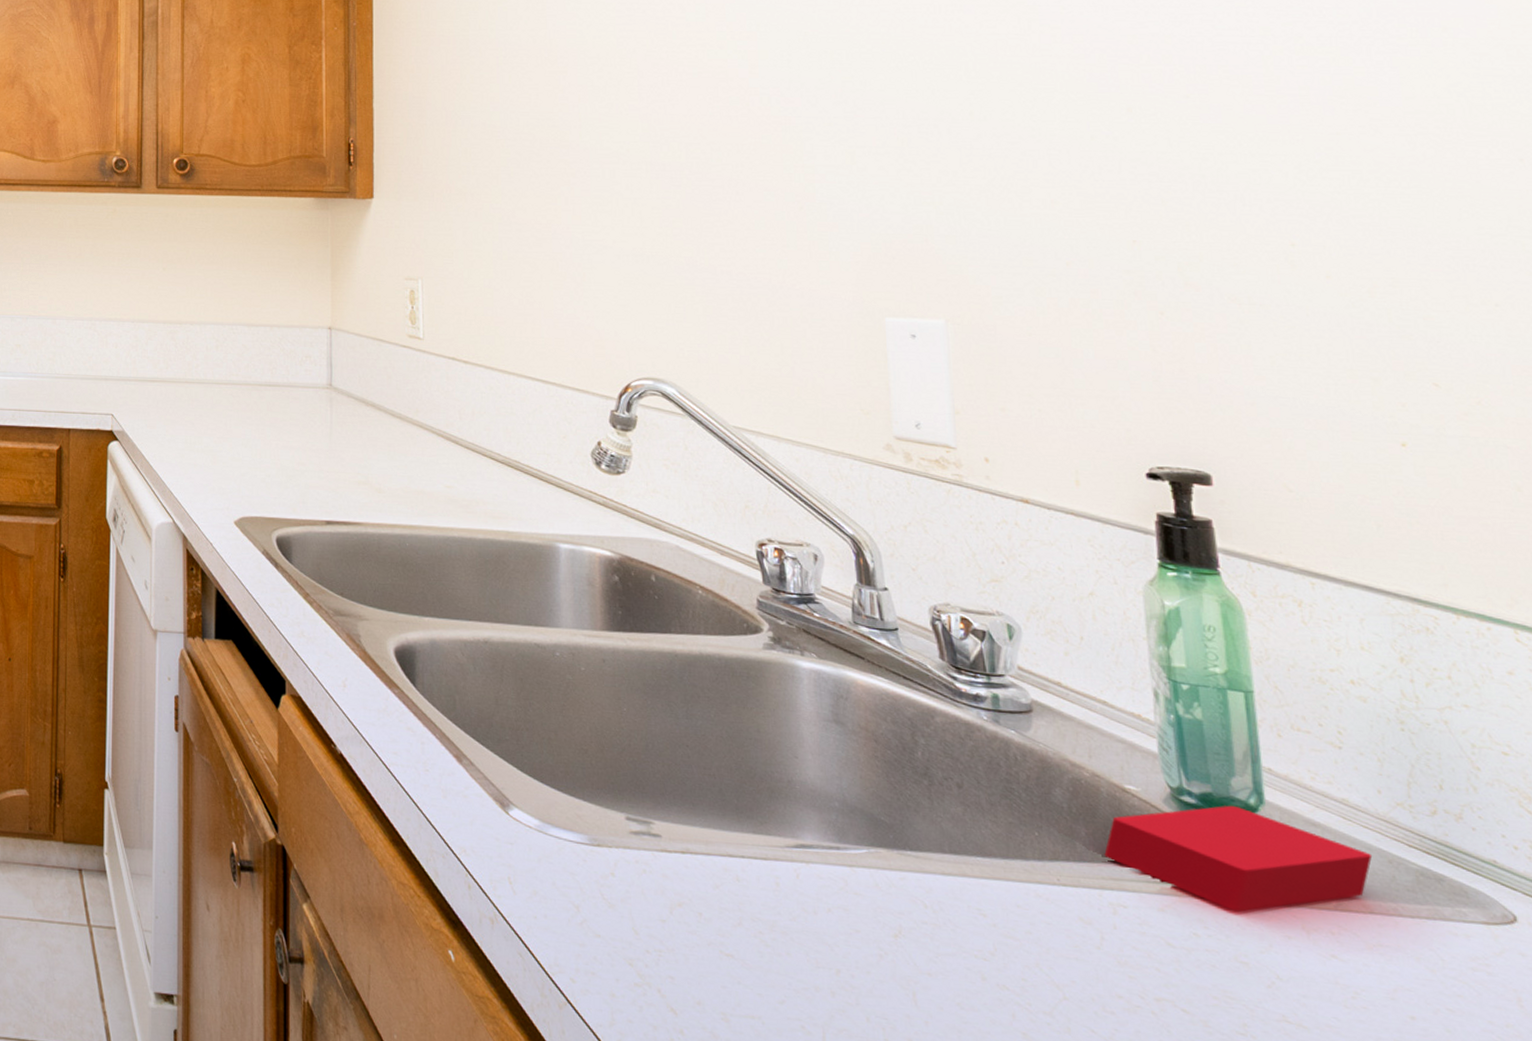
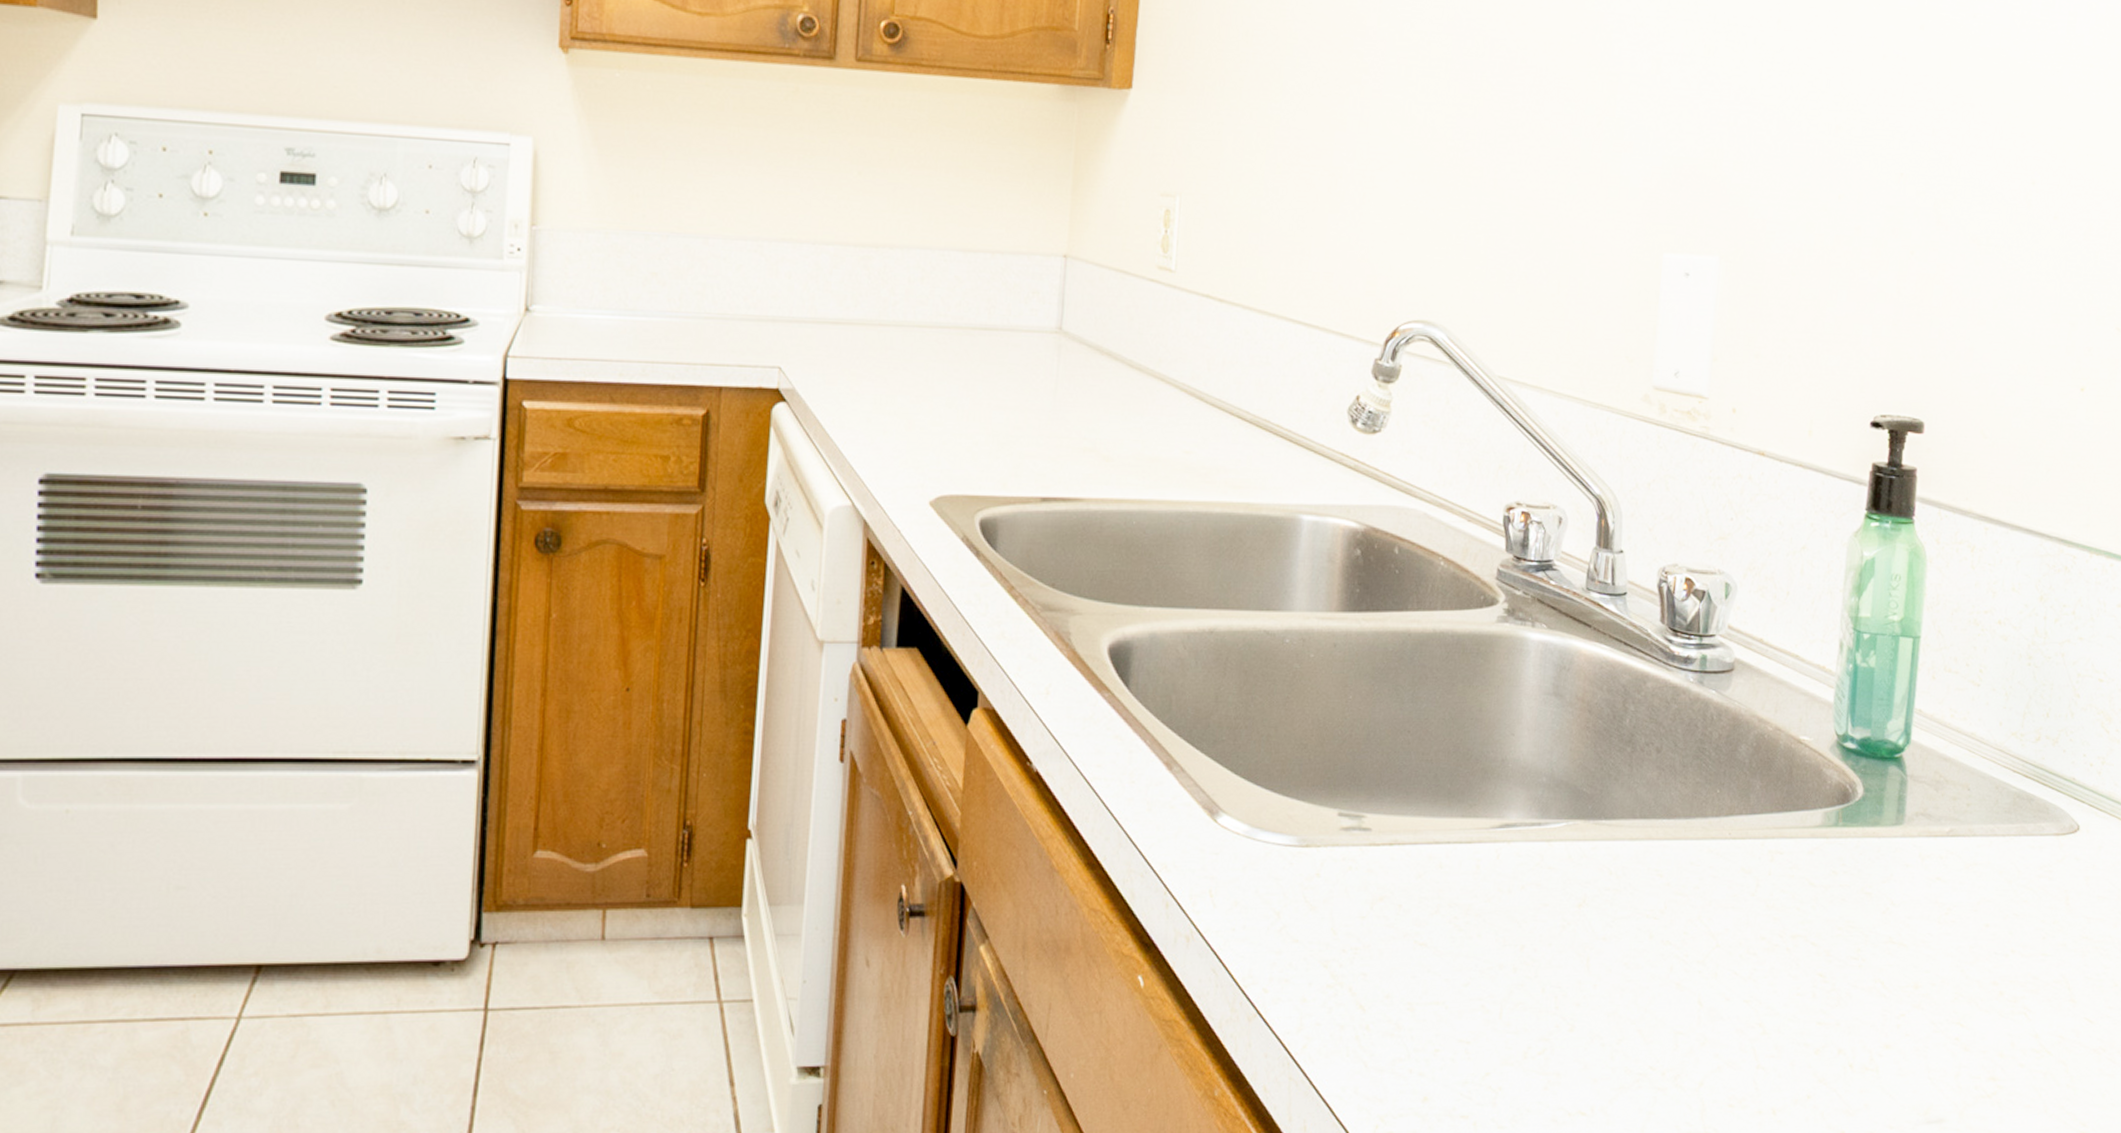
sponge: present [1104,805,1373,912] -> none [1772,747,1985,847]

